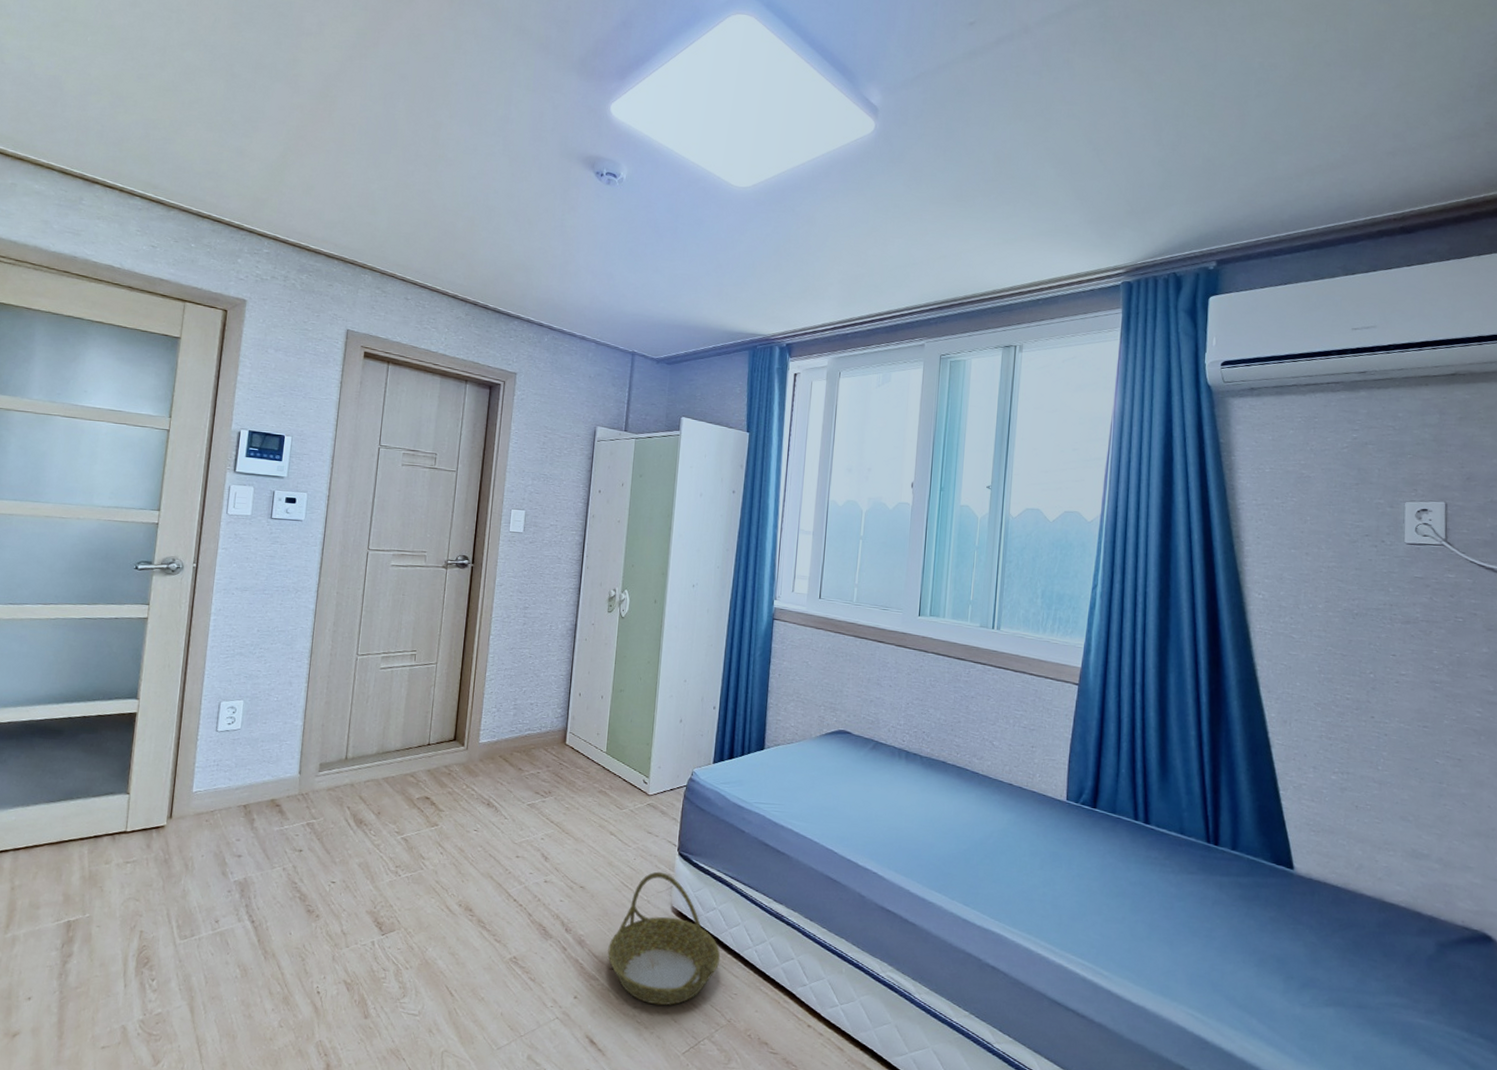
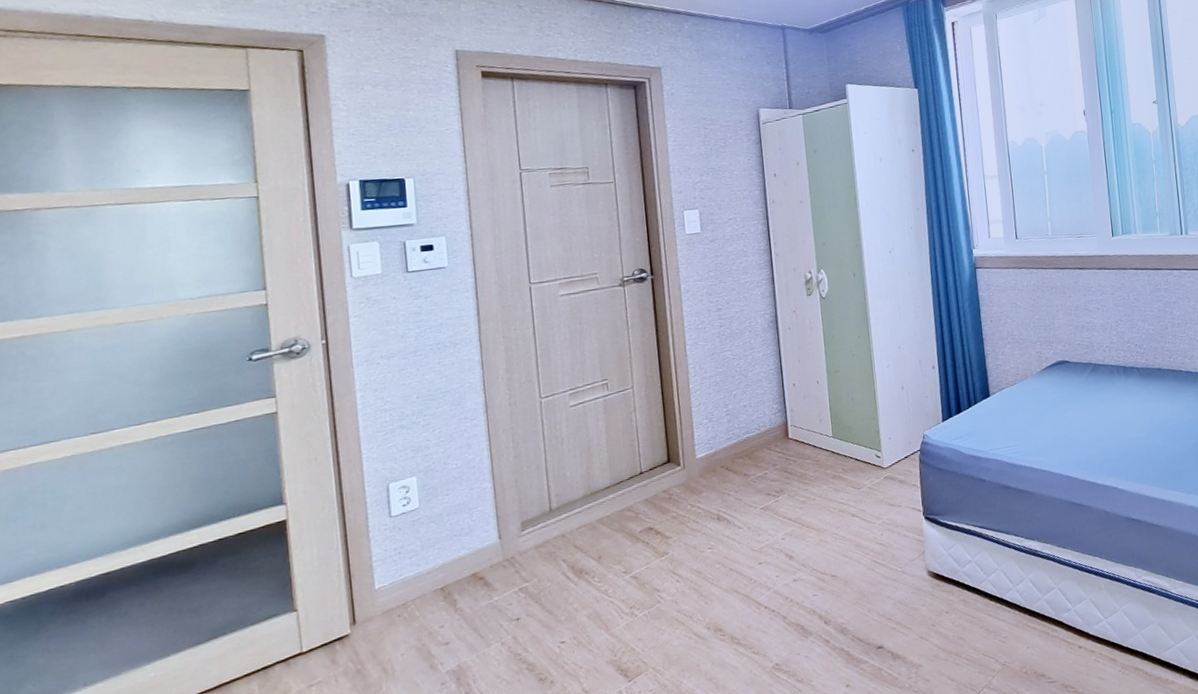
basket: present [608,871,721,1006] -> none [871,540,985,671]

